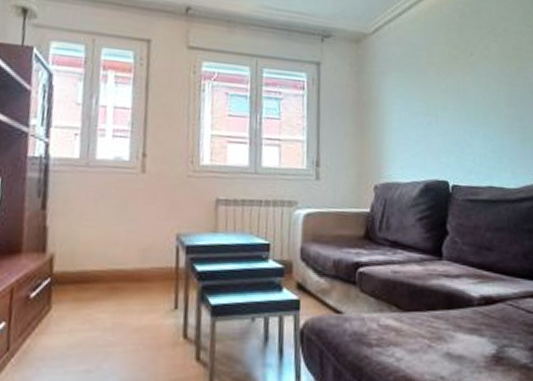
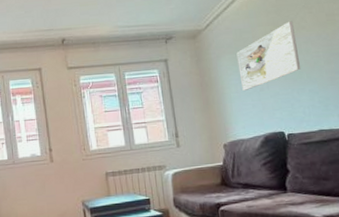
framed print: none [405,46,477,121] -> present [236,21,300,91]

